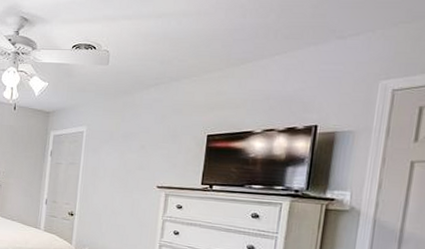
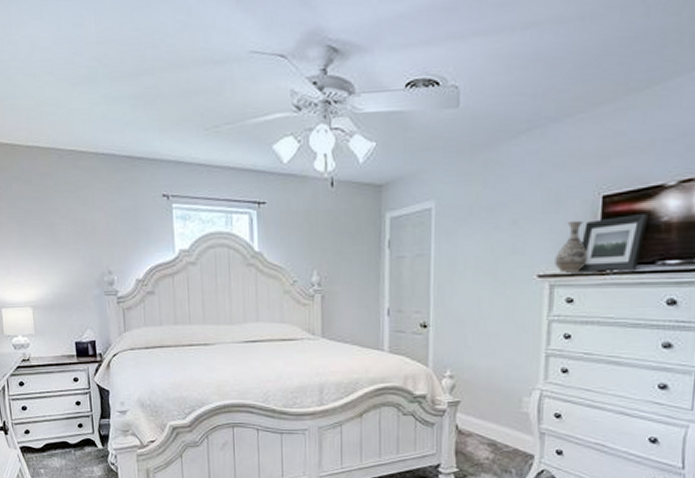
vase: none [169,150,195,187] -> present [554,220,588,273]
picture frame: none [187,149,240,190] -> present [578,213,648,272]

